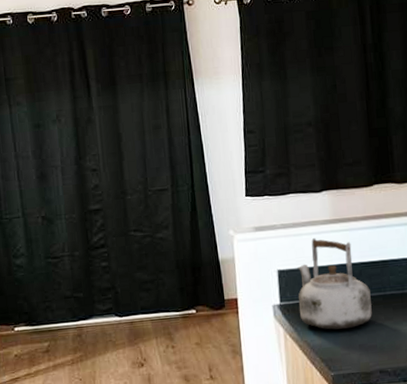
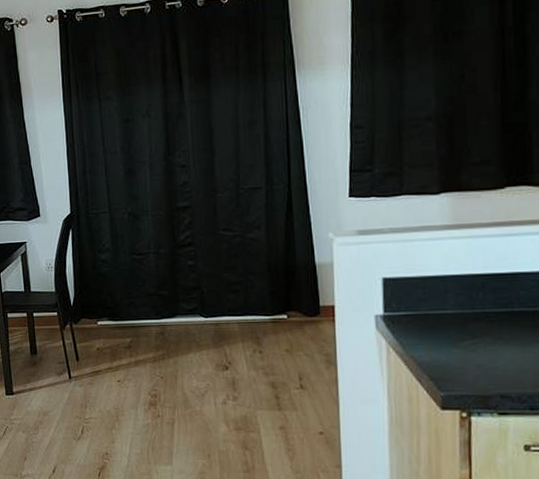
kettle: present [297,238,372,330] -> none [405,245,495,346]

